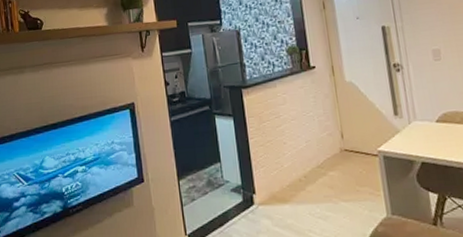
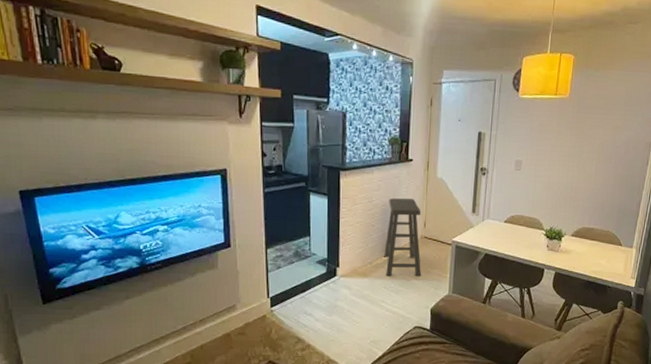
stool: none [297,108,349,200] -> present [384,198,421,277]

